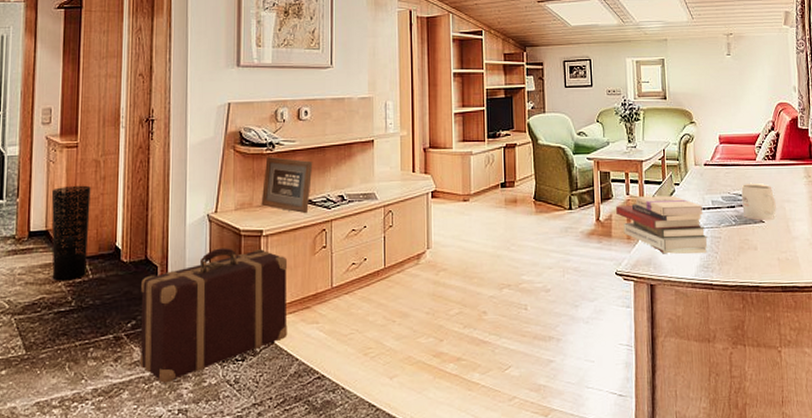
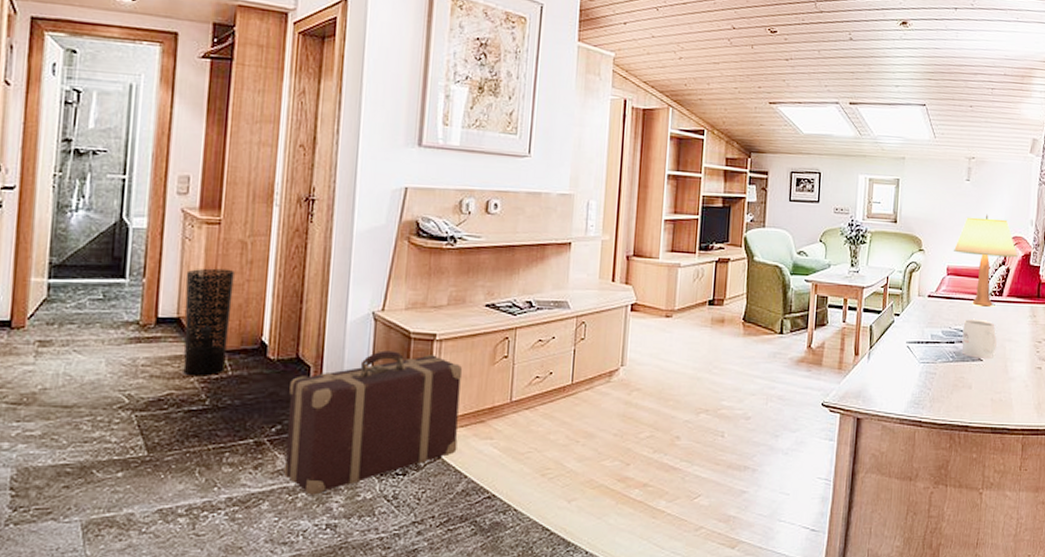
picture frame: present [261,157,313,214] -> none [436,252,500,319]
books: present [616,195,709,254] -> none [830,325,923,390]
table lamp: none [723,84,786,171] -> present [954,214,1018,307]

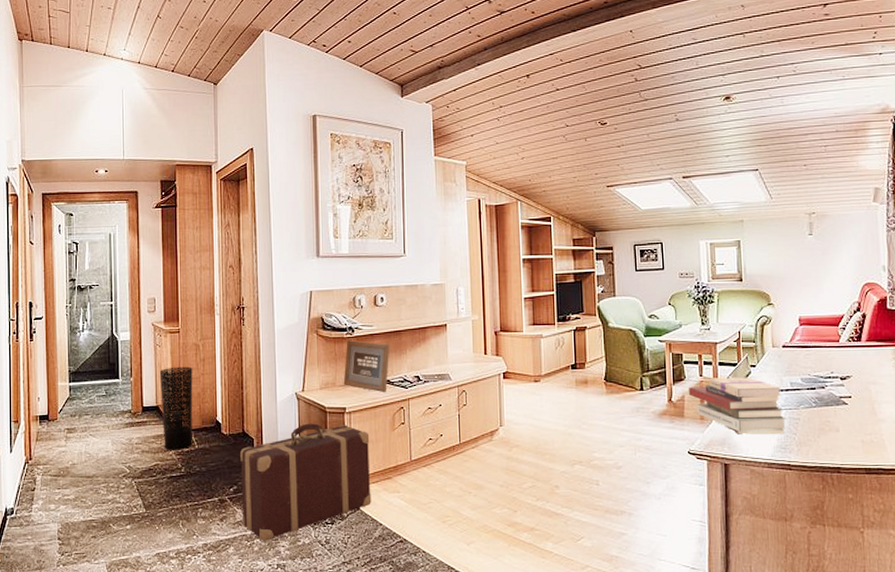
picture frame: none [436,252,500,319] -> present [343,340,390,393]
books: none [830,325,923,390] -> present [689,377,787,435]
table lamp: present [954,214,1018,307] -> none [804,264,873,353]
mug: present [961,319,997,360] -> none [823,365,861,403]

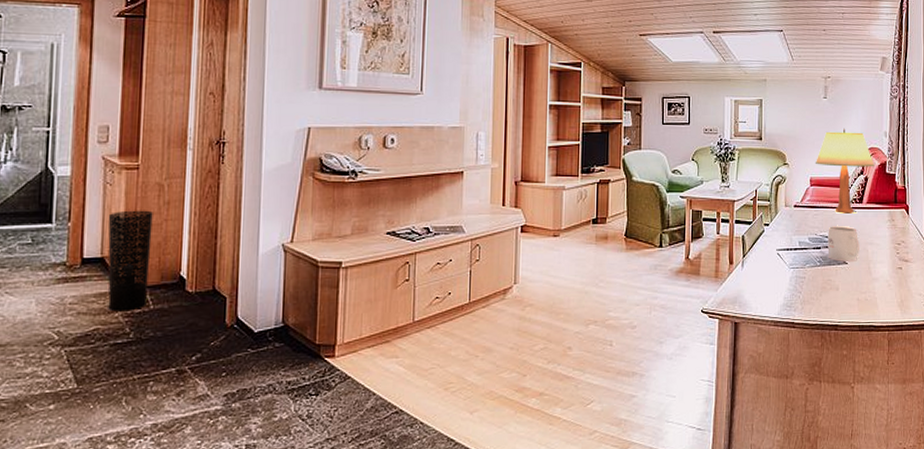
suitcase: present [240,423,372,541] -> none [204,279,368,418]
picture frame: present [343,340,390,393] -> none [340,186,398,246]
books: present [689,377,787,435] -> none [706,235,793,294]
table lamp: none [804,264,873,353] -> present [816,128,875,213]
mug: none [823,365,861,403] -> present [827,226,860,263]

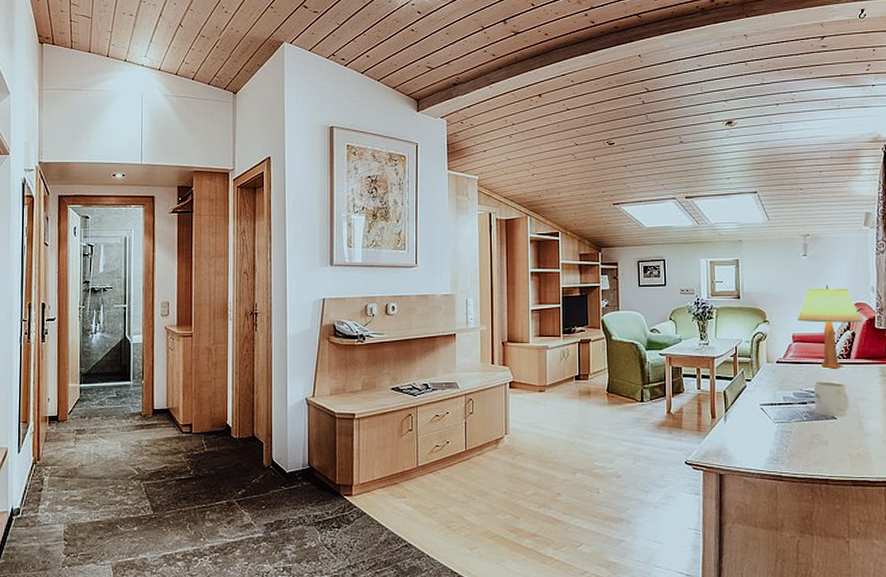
umbrella stand: present [108,210,153,312] -> none [171,370,204,453]

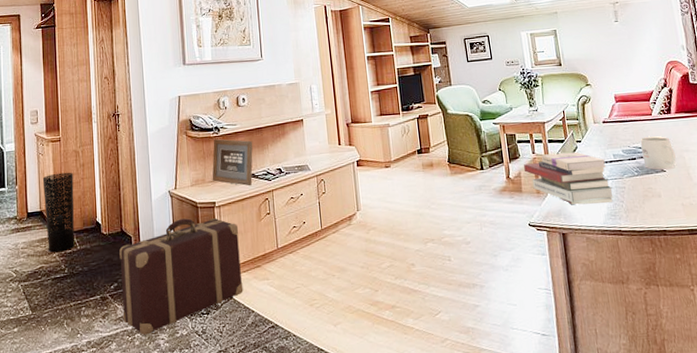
umbrella stand: none [171,370,204,453] -> present [42,172,75,253]
suitcase: none [249,428,378,544] -> present [119,218,243,335]
picture frame: none [353,348,400,400] -> present [212,139,253,187]
books: none [687,391,779,447] -> present [524,151,614,205]
table lamp: present [798,284,862,369] -> none [617,46,677,125]

